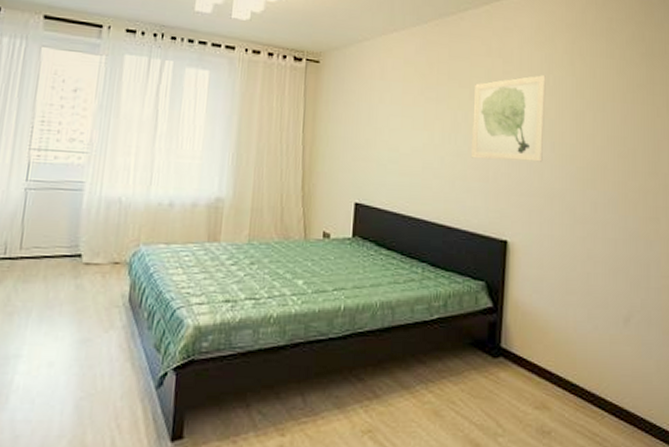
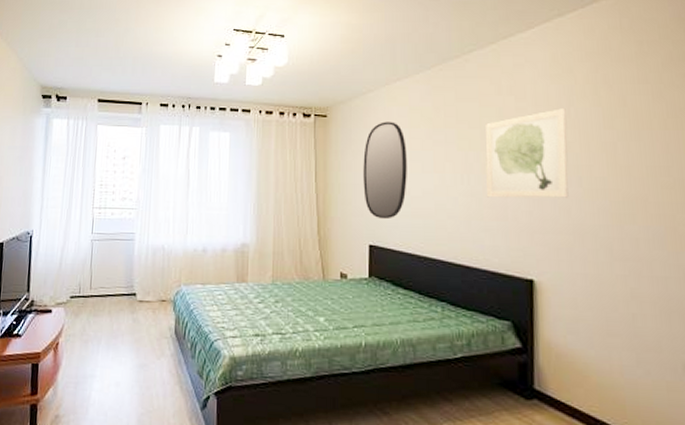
home mirror: none [352,73,399,177] -> present [363,122,407,220]

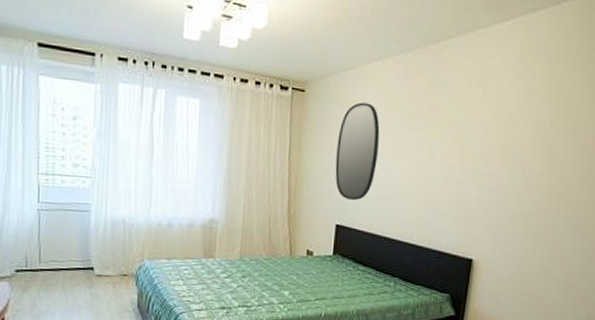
wall art: present [485,108,569,198] -> none [444,104,523,189]

